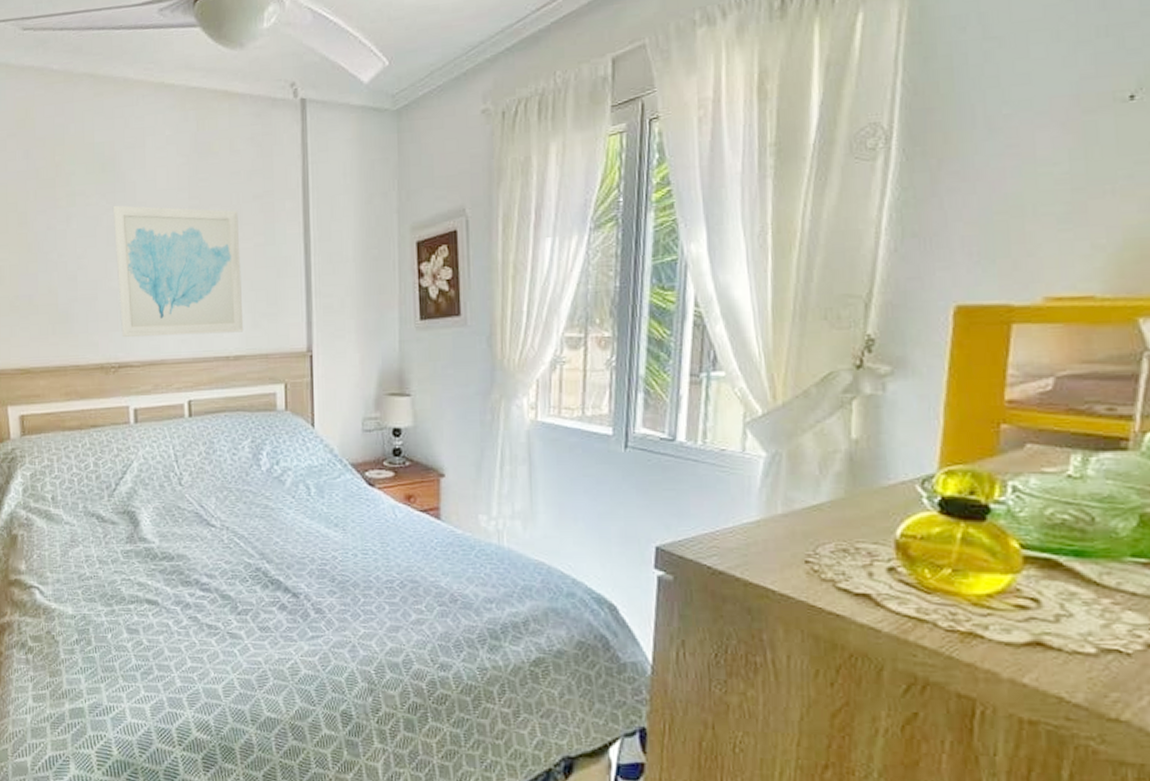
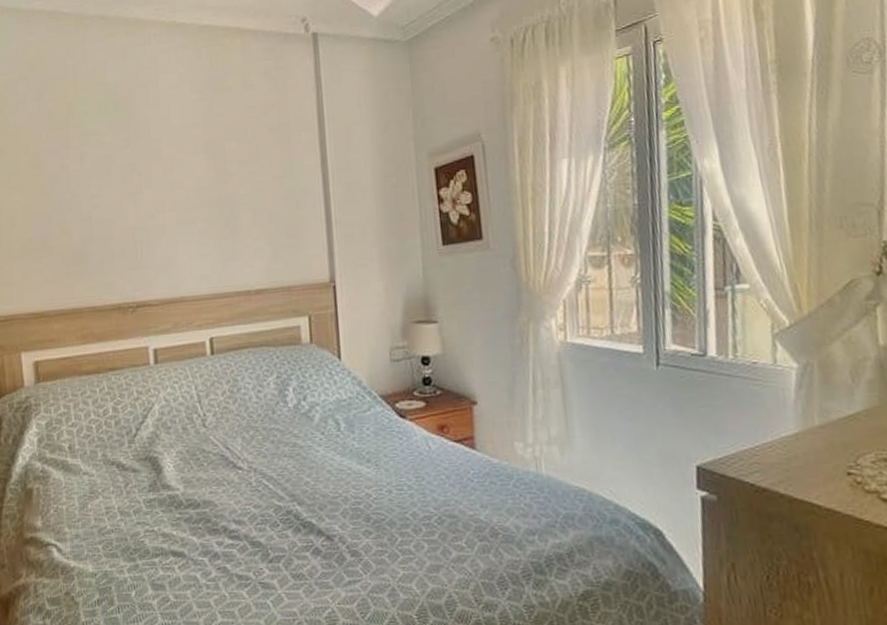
wall art: present [112,205,244,338] -> none [126,143,265,277]

